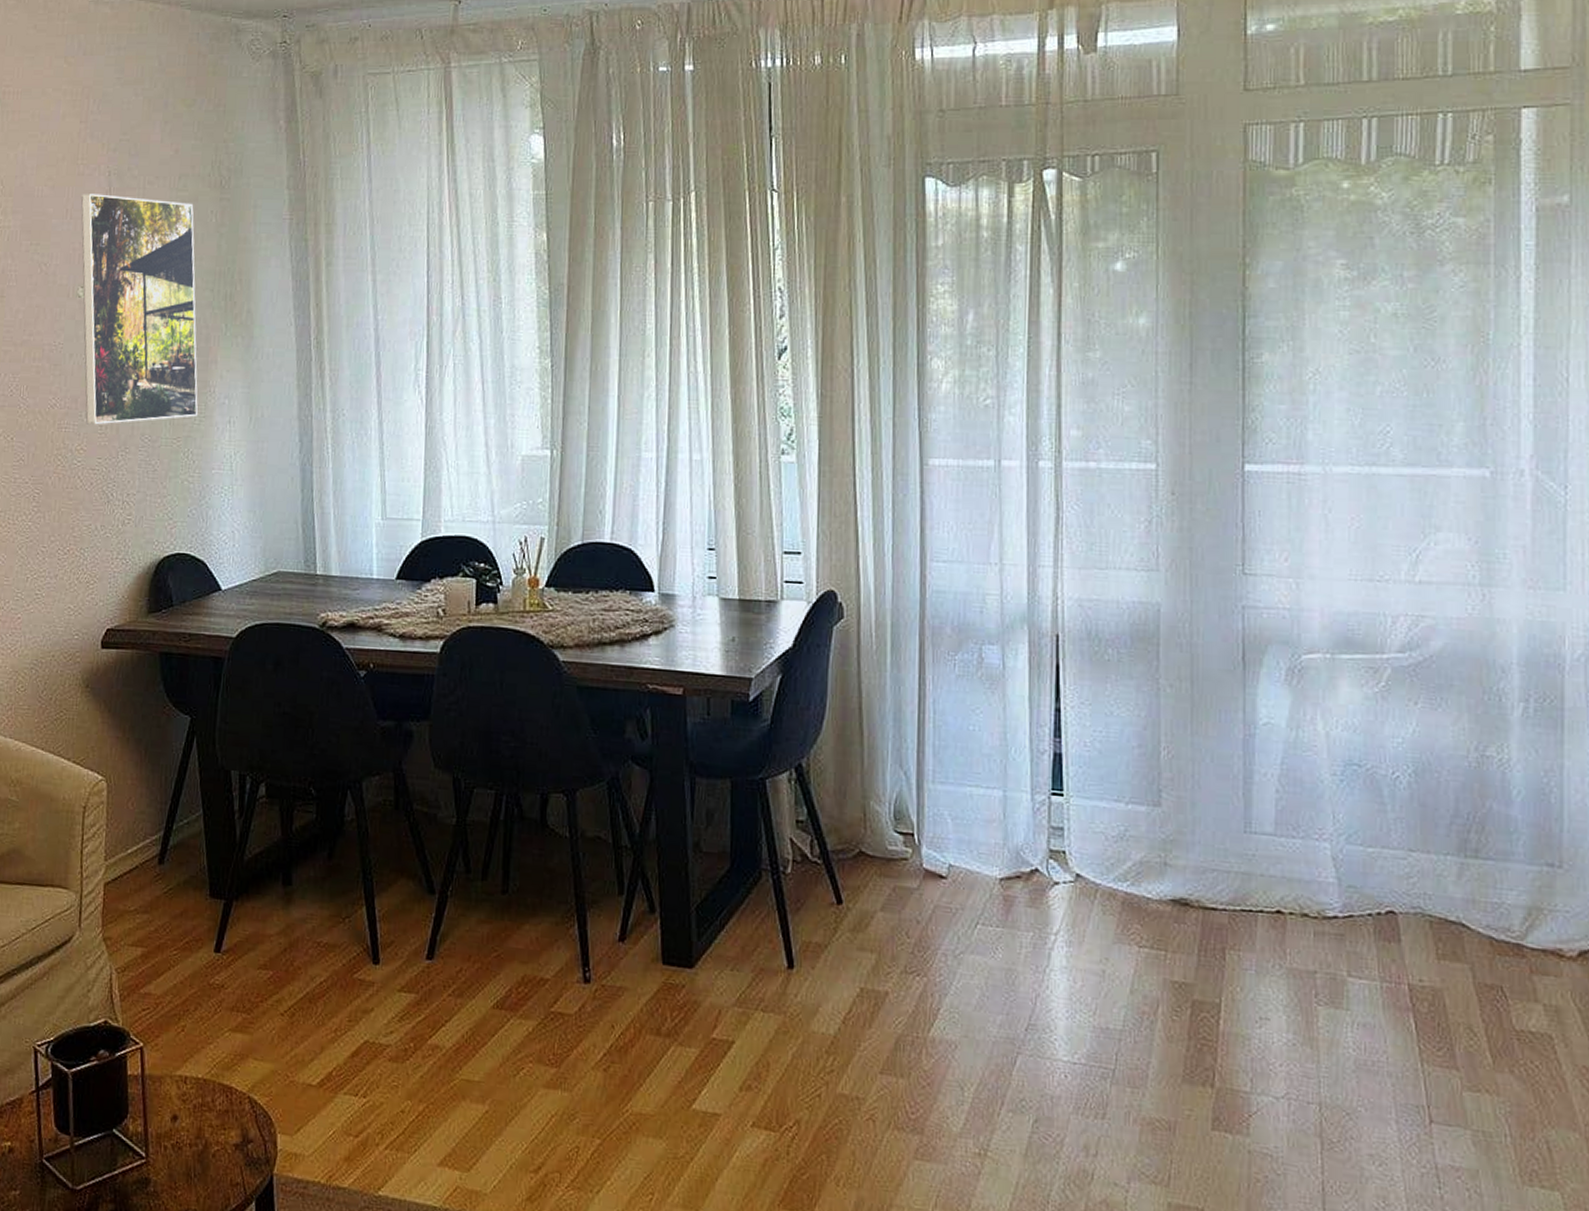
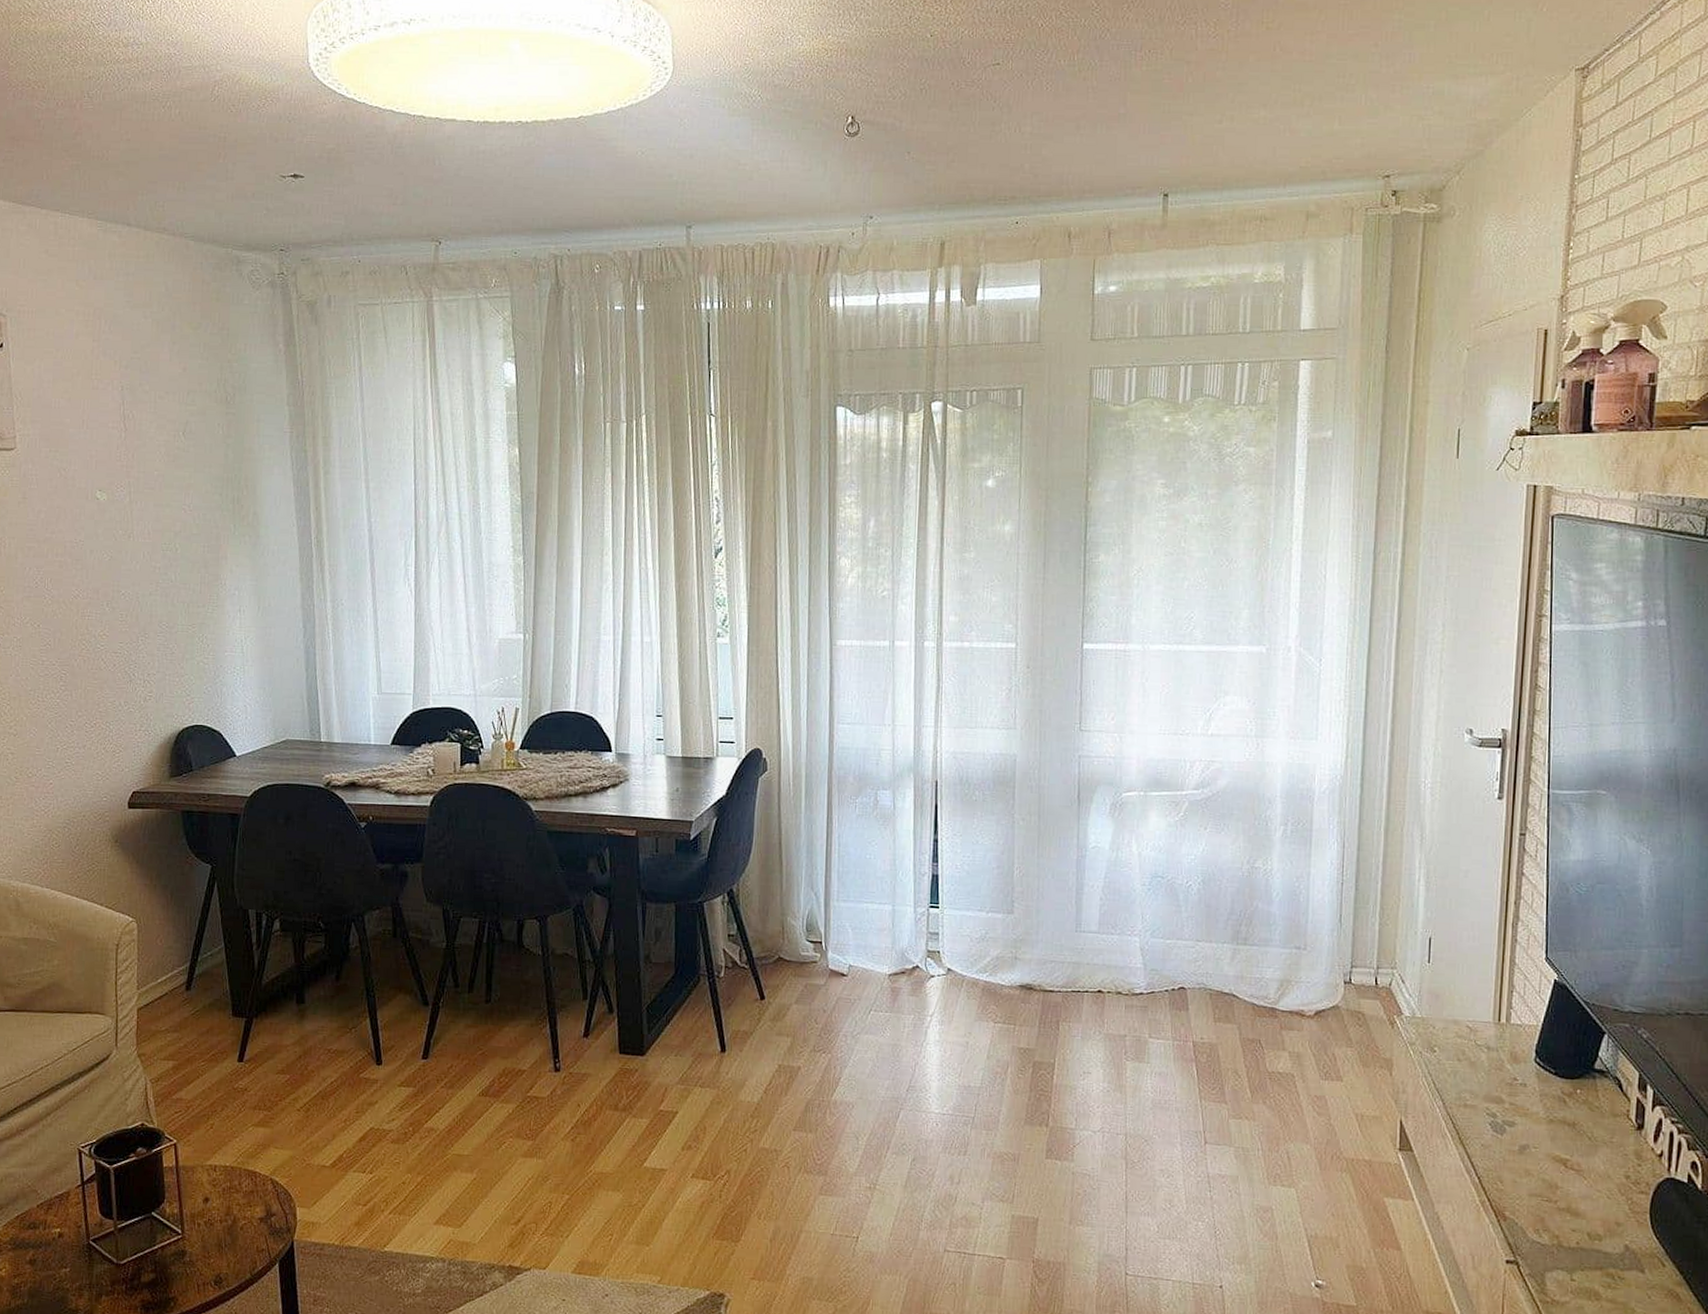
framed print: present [80,194,198,425] -> none [96,406,211,613]

